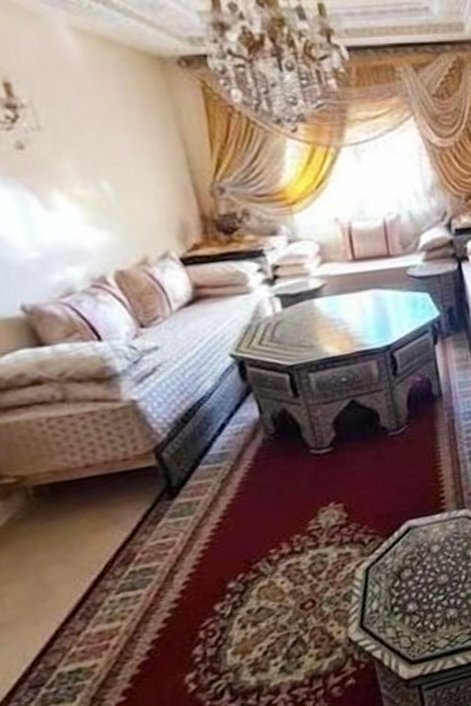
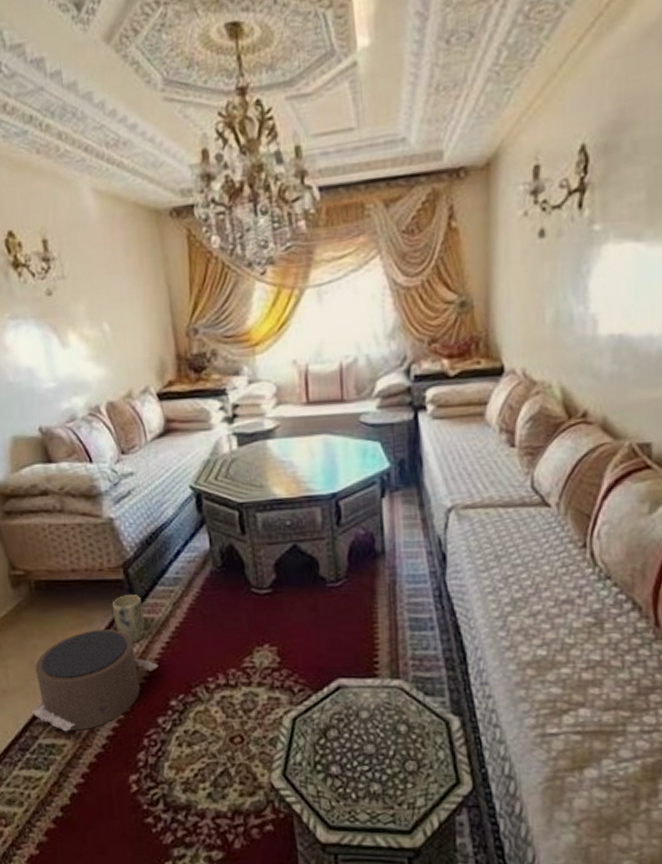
pouf: none [42,522,210,651] -> present [31,628,159,732]
plant pot: none [144,479,189,533] -> present [112,595,145,643]

